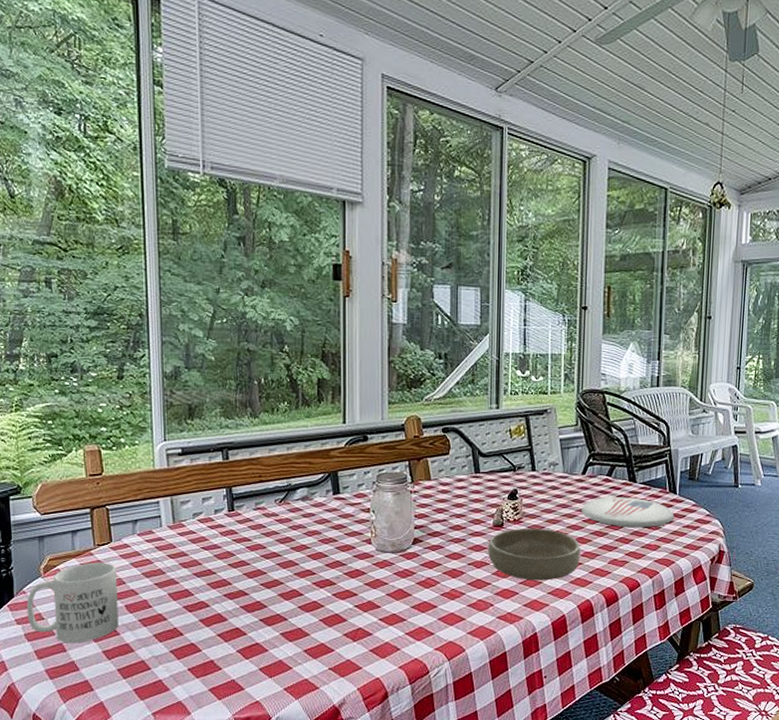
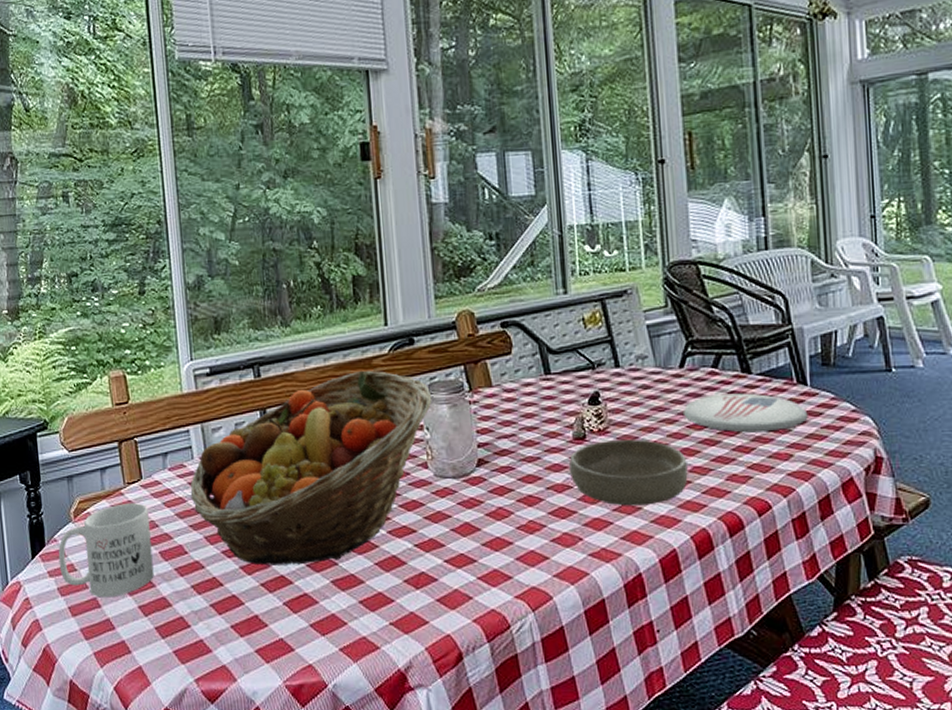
fruit basket: none [157,459,379,619] -> present [190,370,433,565]

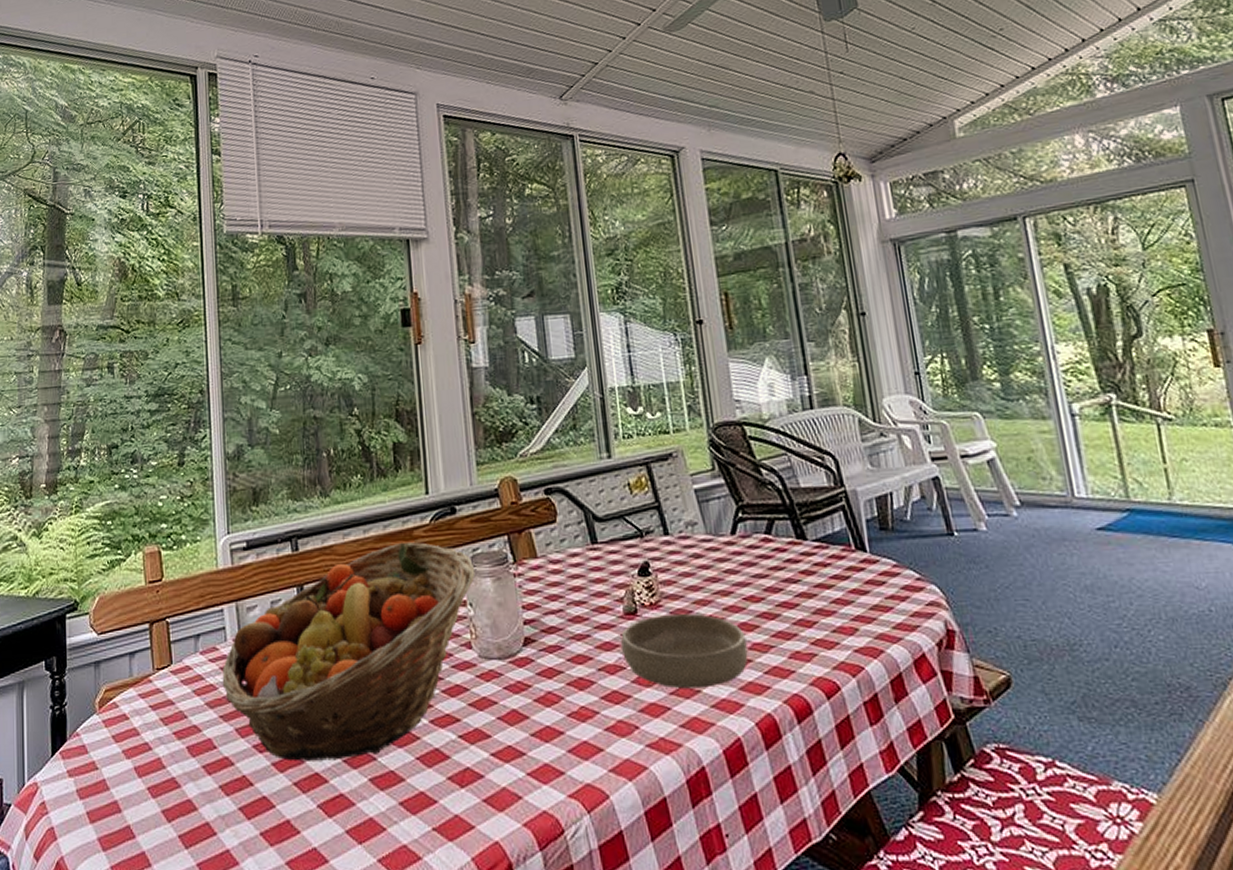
mug: present [58,503,154,598] -> none [79,691,180,801]
plate: present [682,393,808,433] -> none [737,561,871,605]

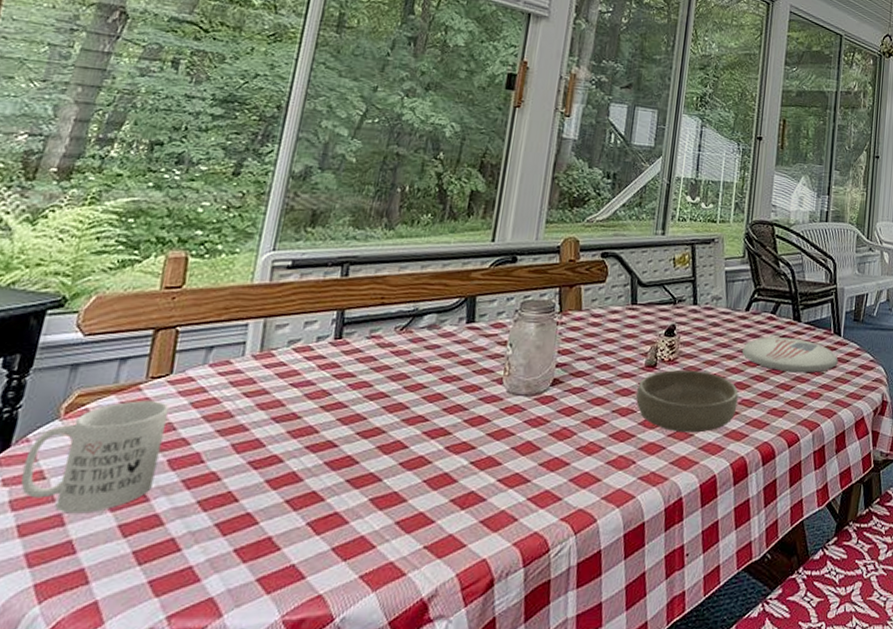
mug: none [79,691,180,801] -> present [20,400,169,514]
fruit basket: present [222,541,476,761] -> none [227,281,523,480]
plate: none [737,561,871,605] -> present [741,337,838,373]

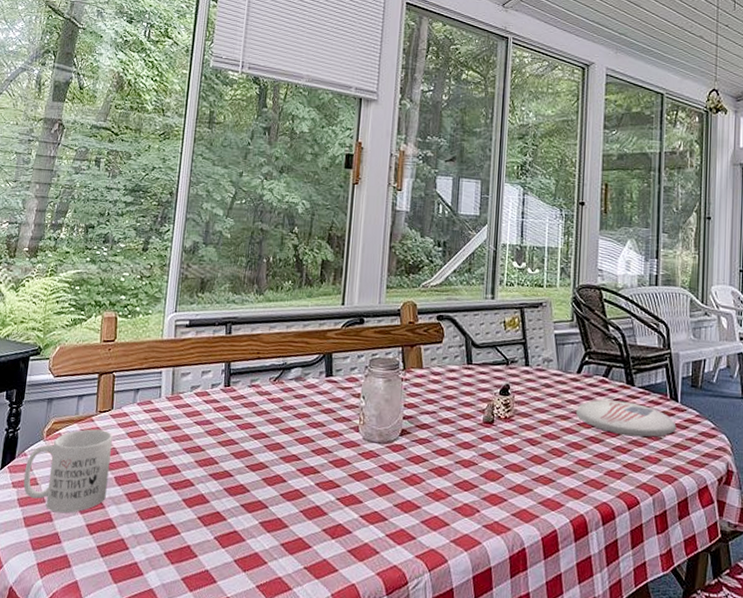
bowl: present [636,369,739,433] -> none [477,427,574,488]

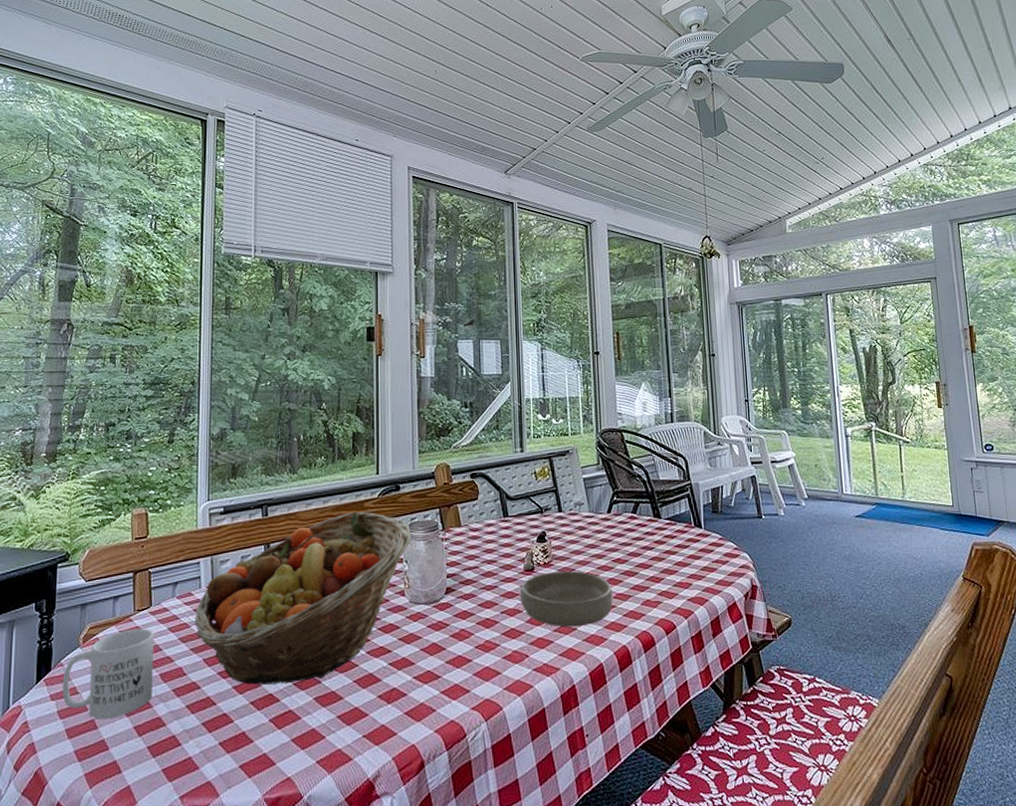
fruit basket: none [152,340,372,504] -> present [194,511,412,685]
bowl: none [477,427,574,488] -> present [520,570,613,627]
plate: present [575,399,677,438] -> none [609,534,703,566]

